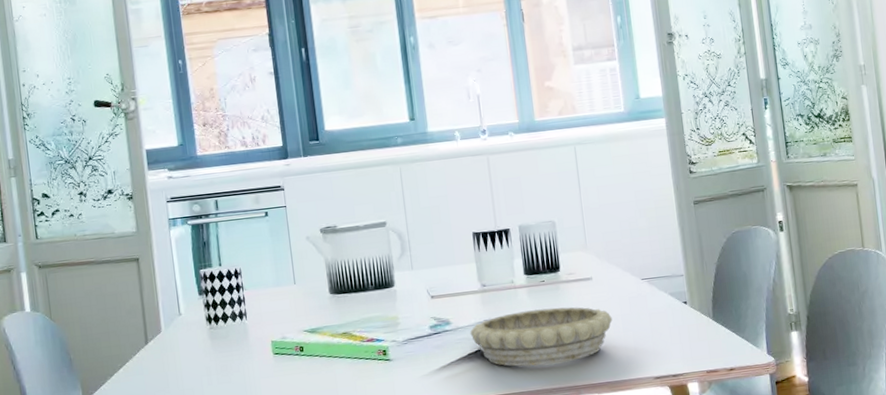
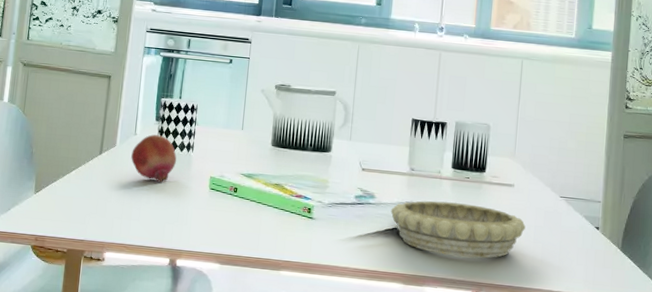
fruit: none [180,309,231,360] -> present [131,134,177,183]

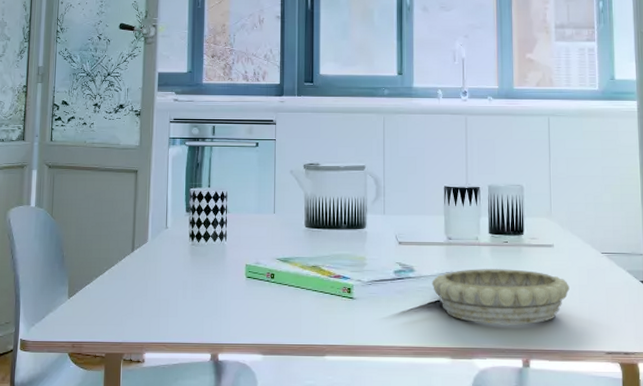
fruit: present [131,134,177,183] -> none [164,226,210,275]

